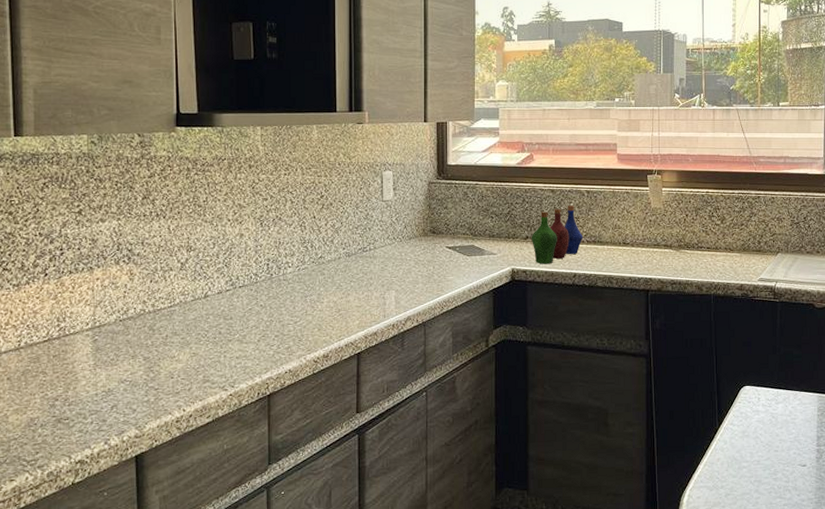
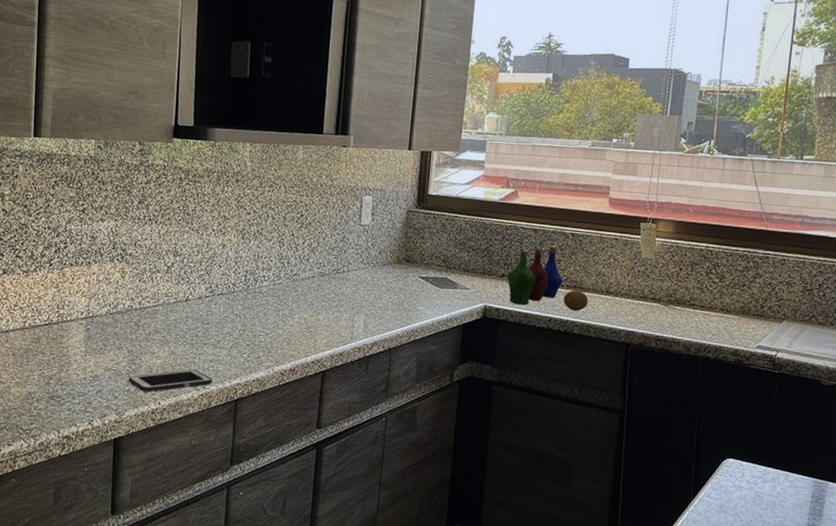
cell phone: none [146,369,241,400] -> present [128,369,212,393]
fruit: none [585,245,608,265] -> present [563,290,589,311]

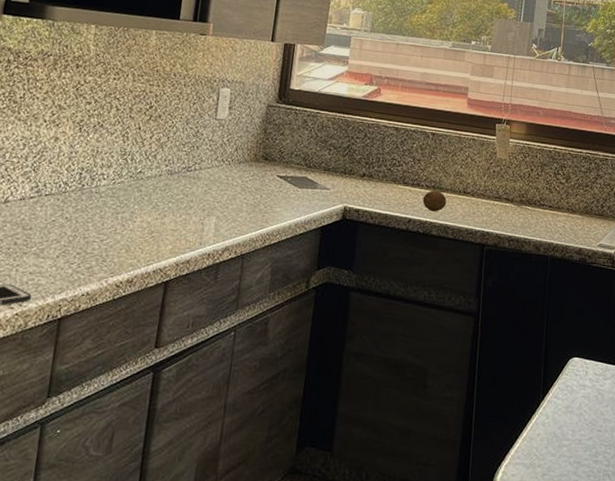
bottle: present [507,247,563,305] -> none [368,146,423,206]

